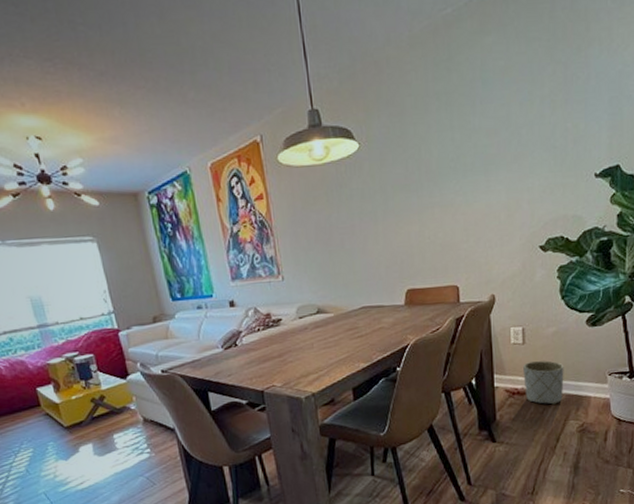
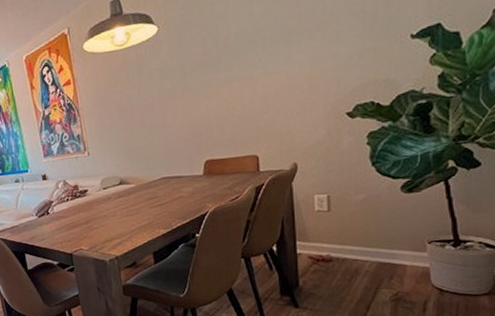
planter: present [523,360,564,405] -> none [329,228,375,272]

